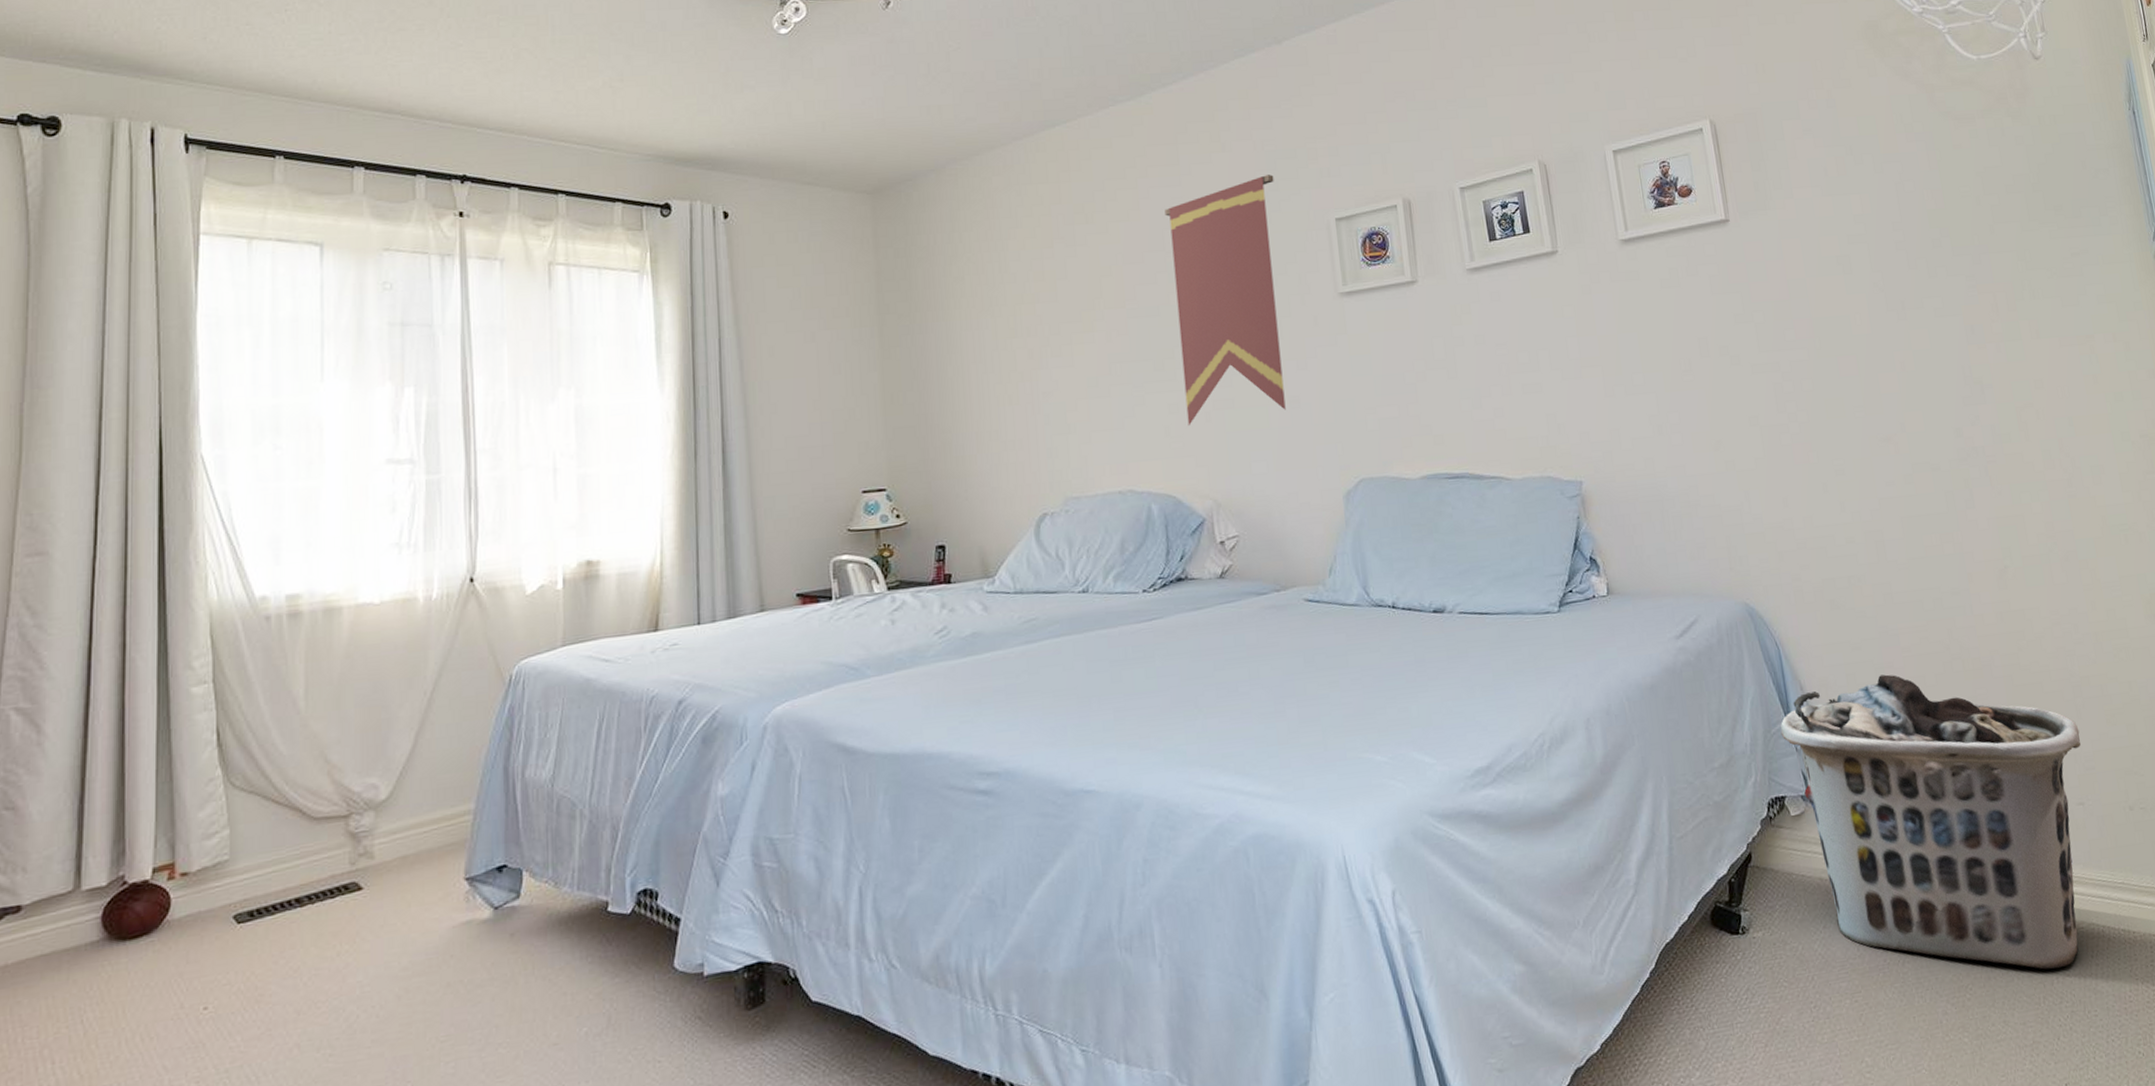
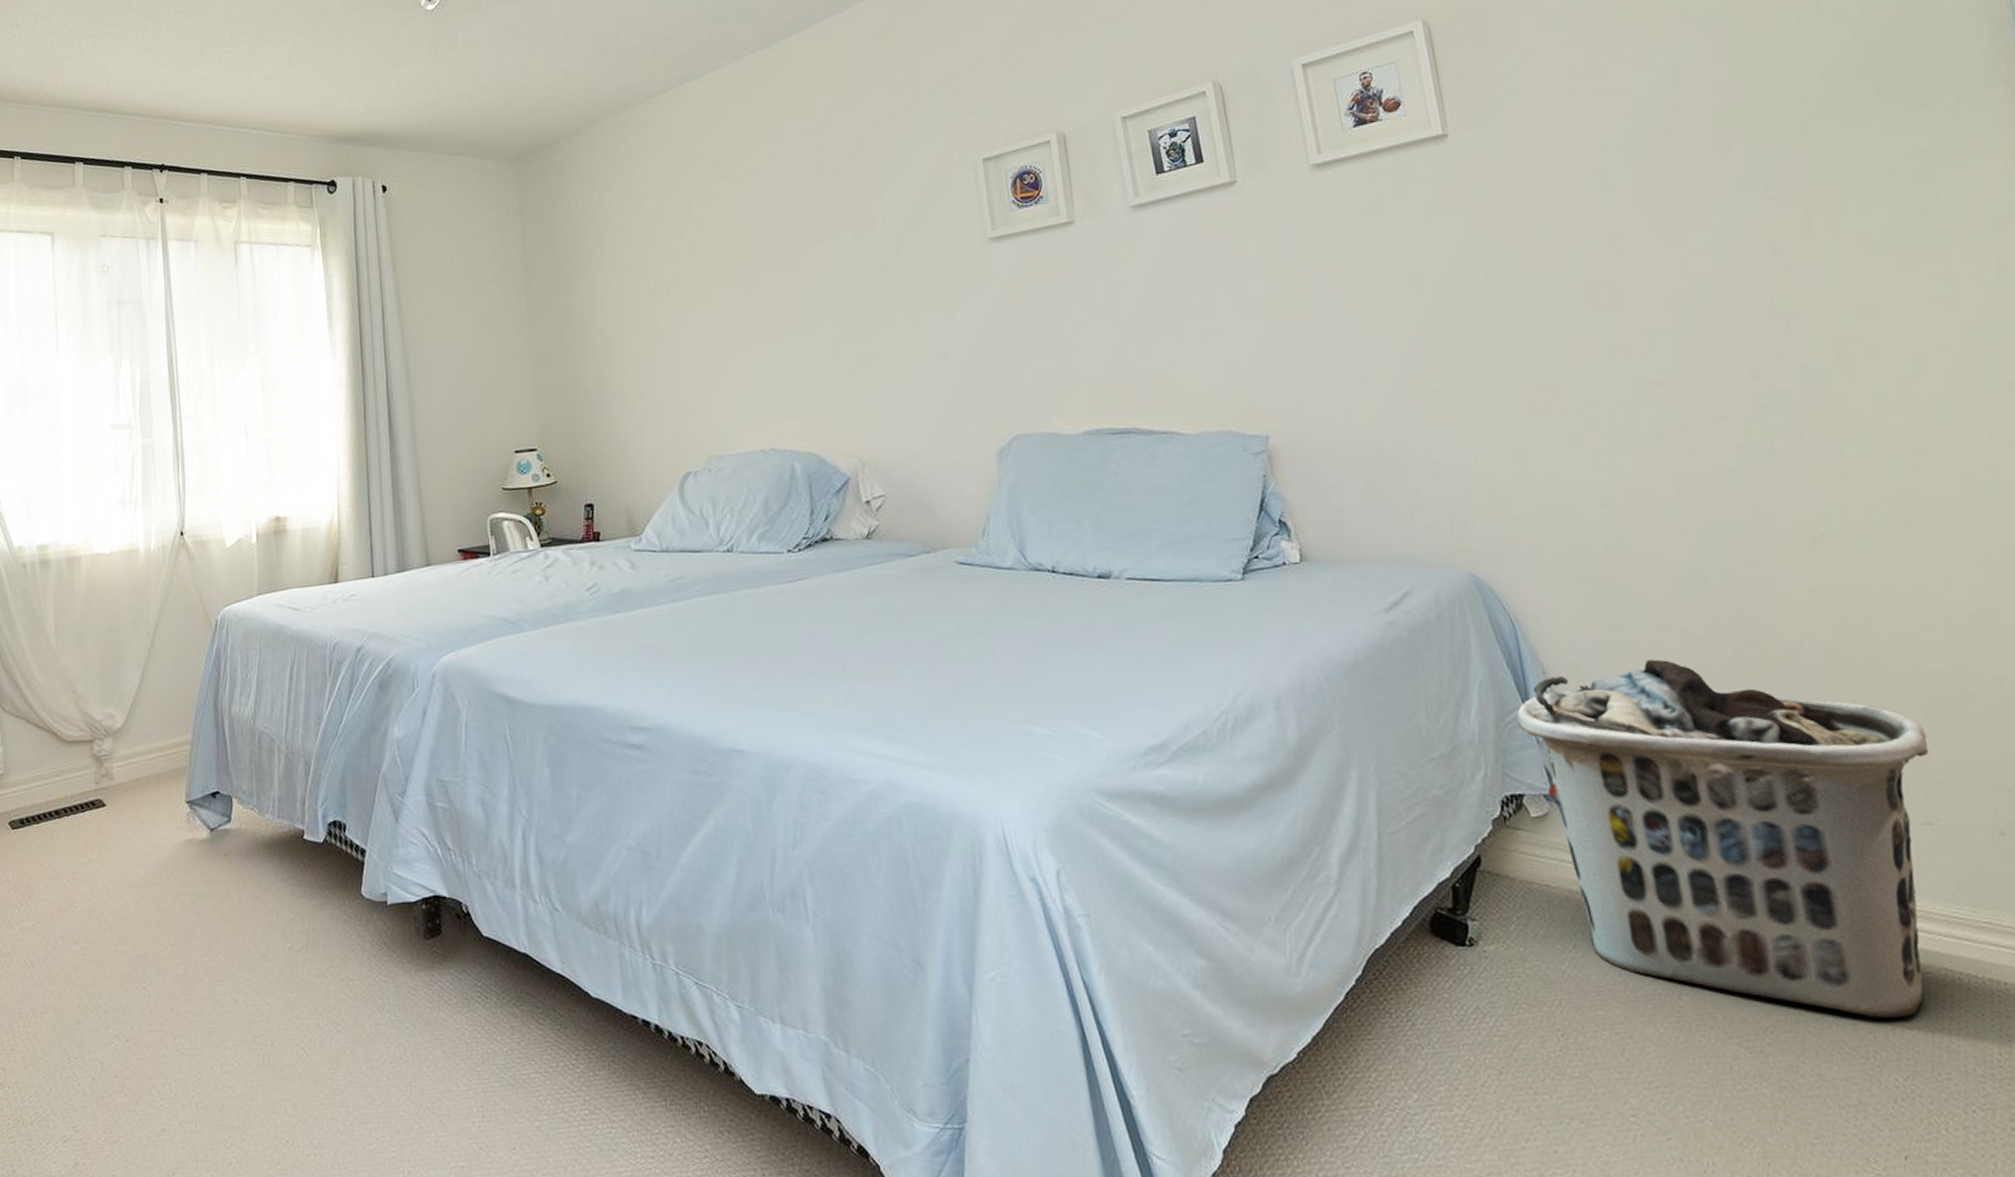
pennant: present [1165,174,1286,425] -> none [801,116,933,382]

